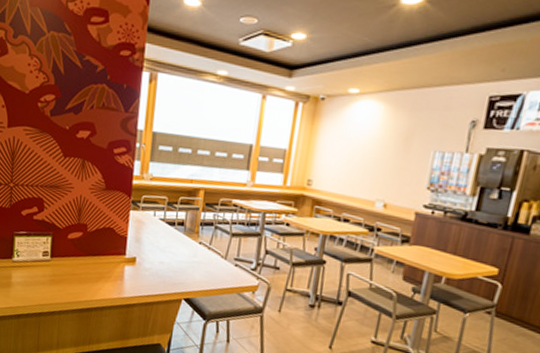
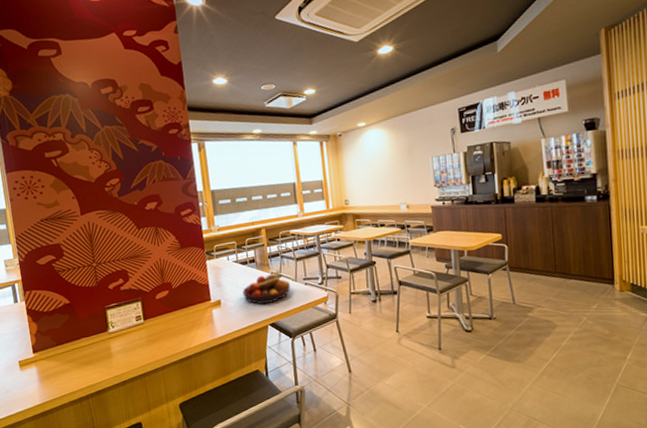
fruit bowl: none [162,241,219,276] -> present [242,270,291,305]

